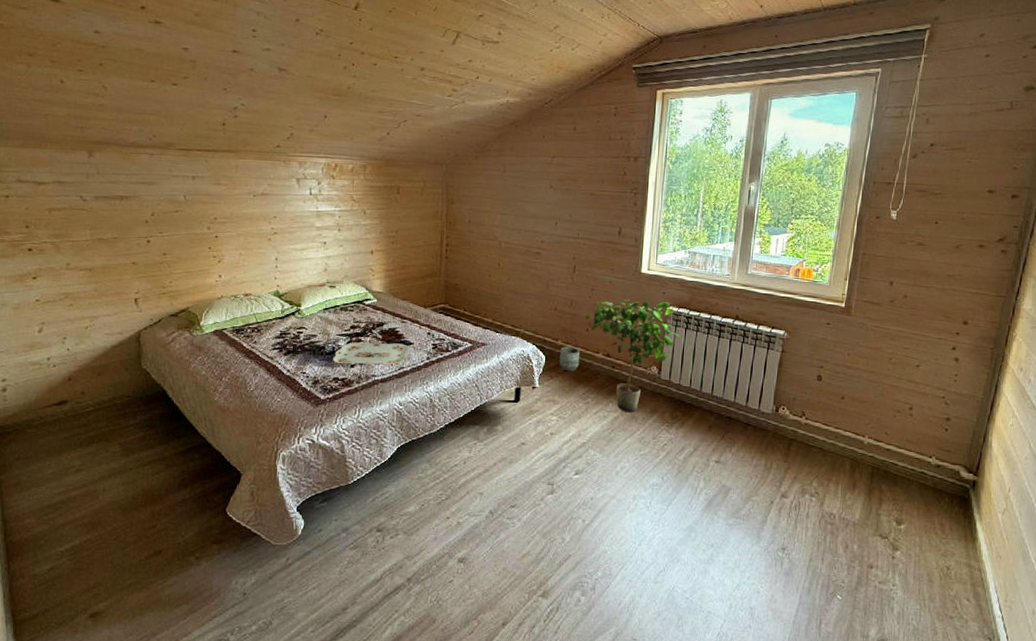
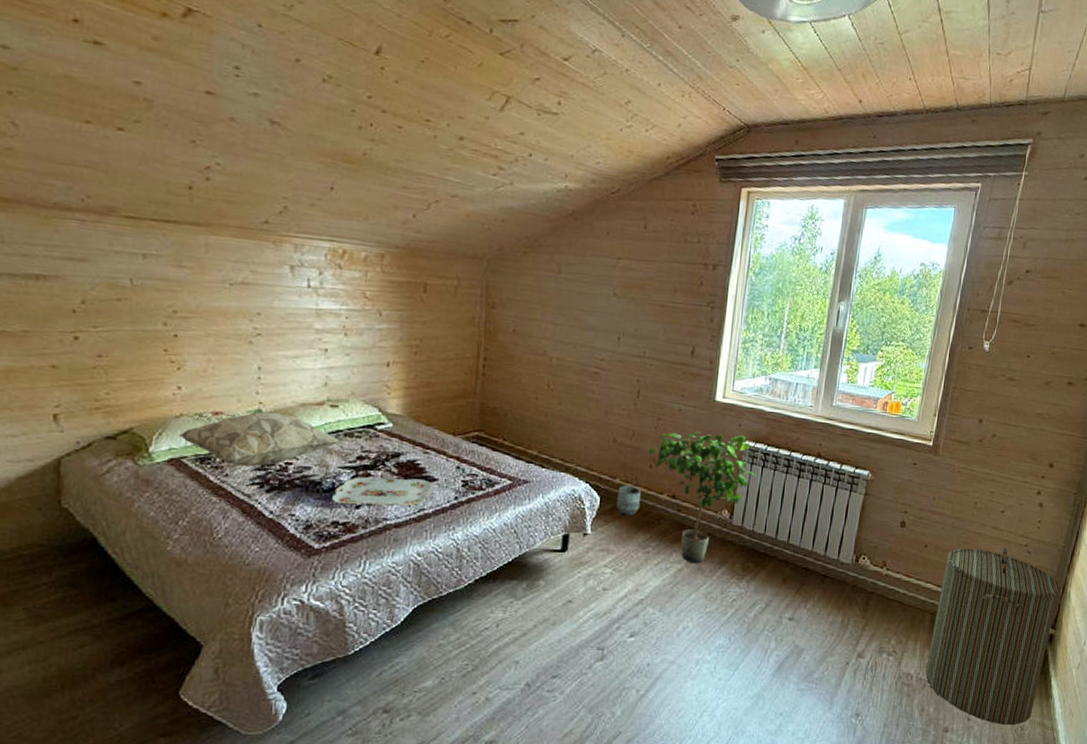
decorative pillow: none [221,292,339,335] -> present [179,411,342,466]
laundry hamper: none [847,399,981,564] -> present [925,547,1061,725]

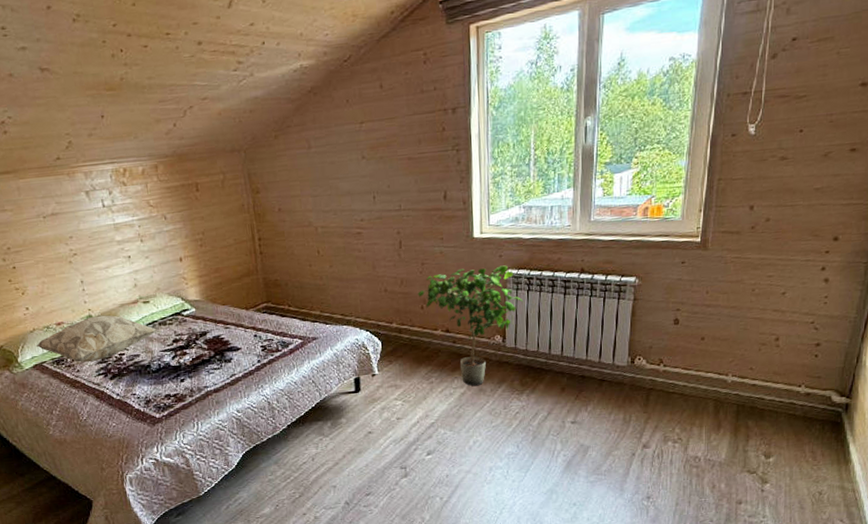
serving tray: present [332,477,432,505] -> none [161,350,238,380]
planter: present [617,486,642,516] -> none [396,327,418,354]
laundry hamper: present [925,547,1061,725] -> none [713,327,854,492]

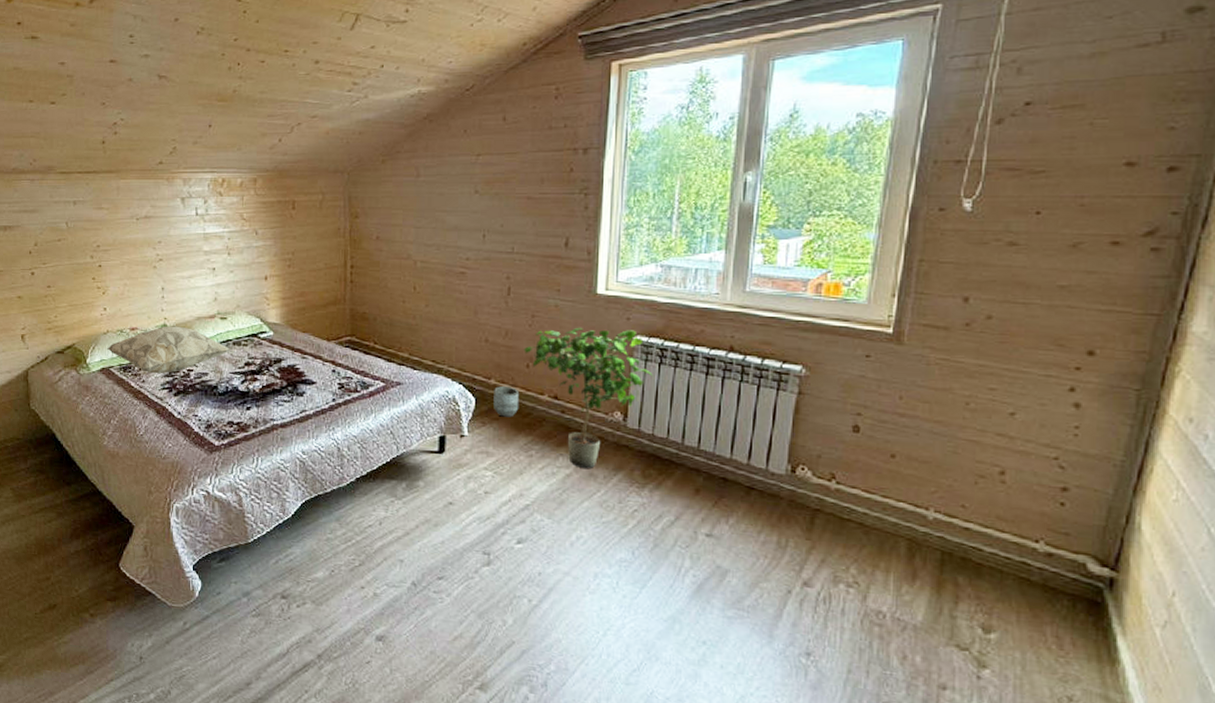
planter: none [396,327,418,354] -> present [493,386,520,417]

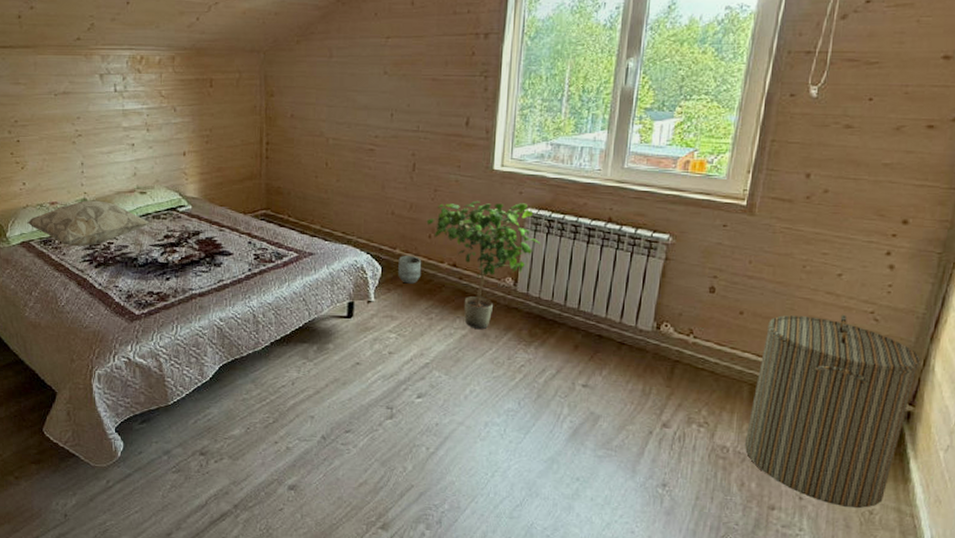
laundry hamper: none [904,459,1122,693] -> present [744,314,921,508]

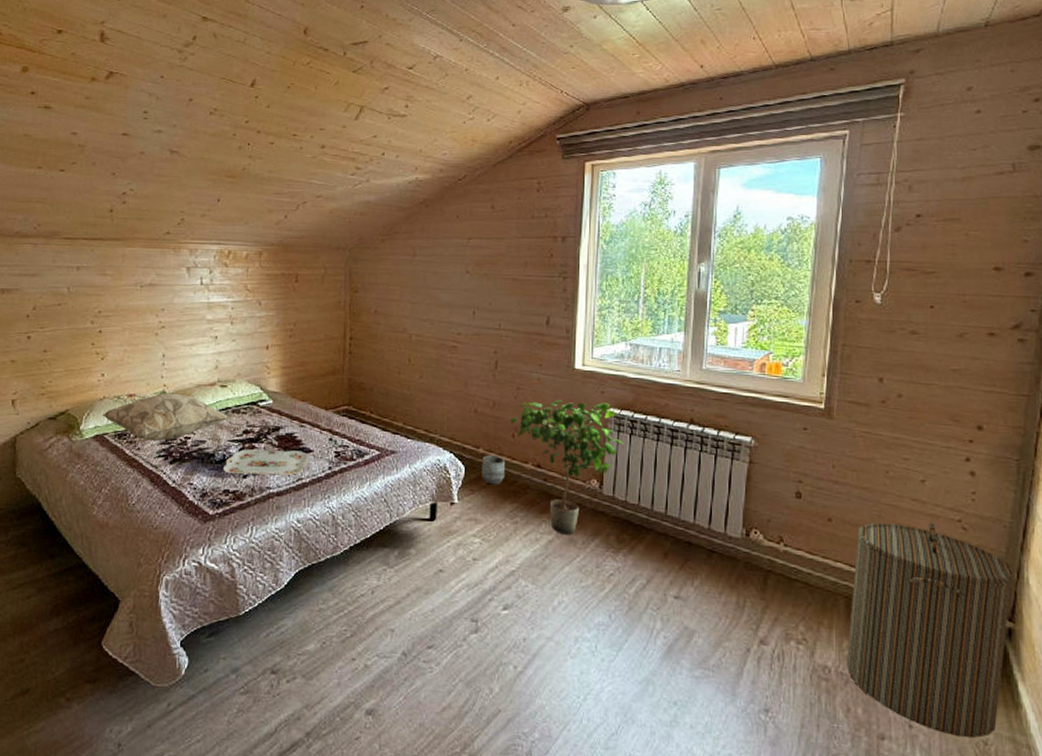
serving tray: none [147,253,229,277] -> present [223,449,308,475]

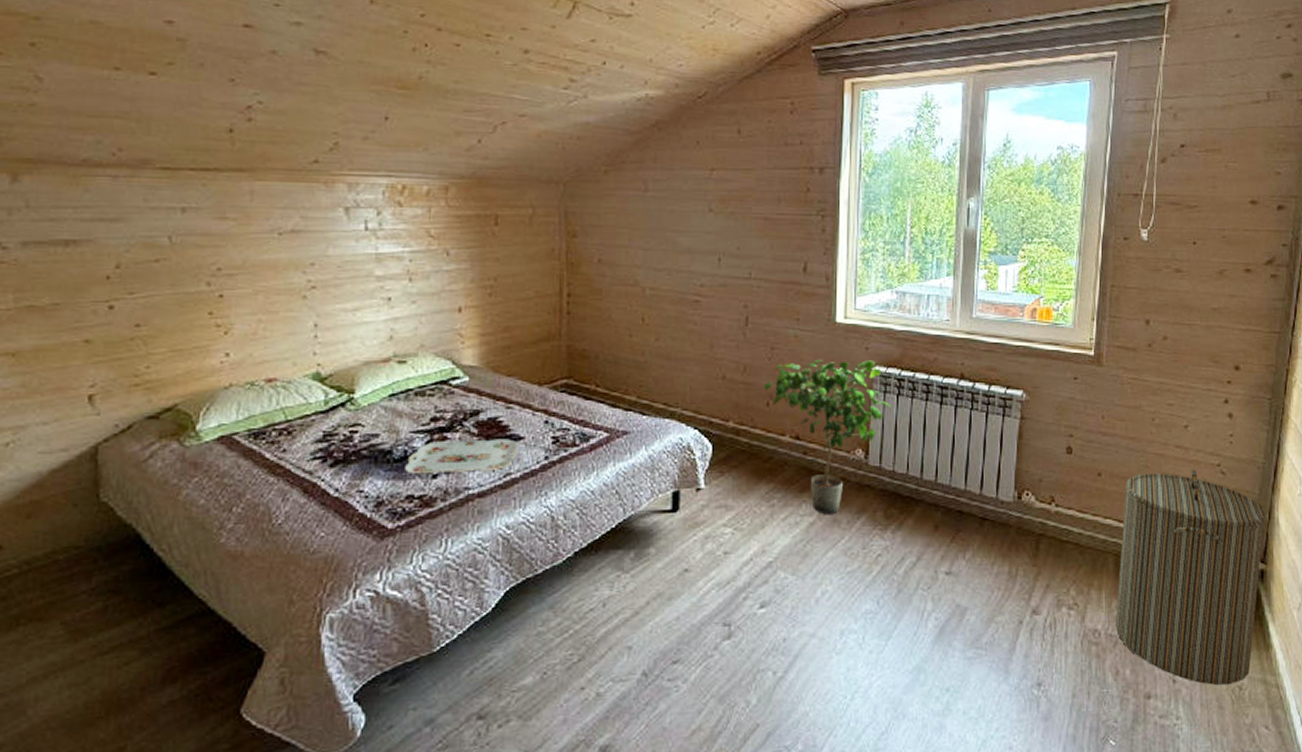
decorative pillow: present [103,393,230,441] -> none [229,374,412,438]
planter: present [482,455,506,485] -> none [732,429,760,464]

